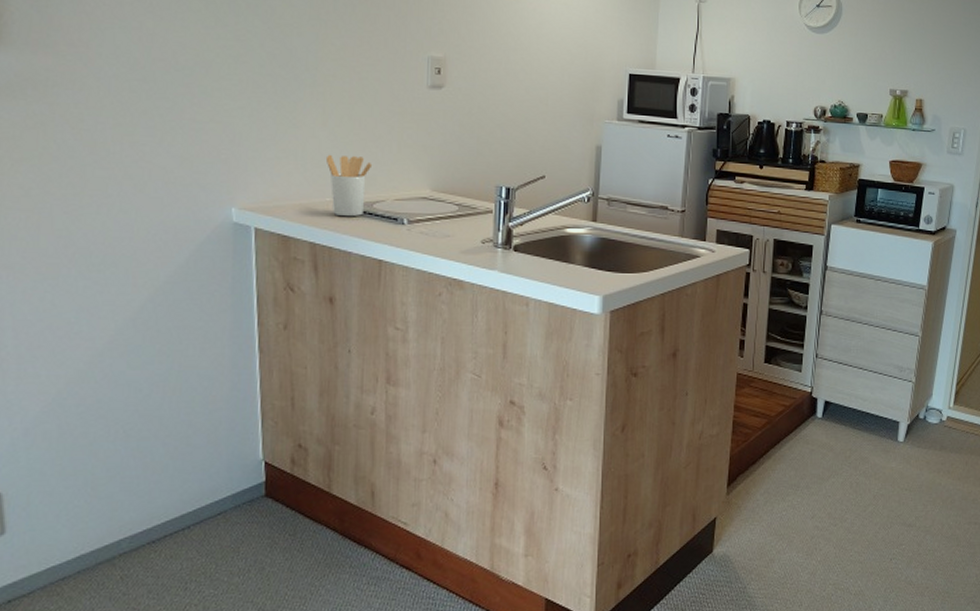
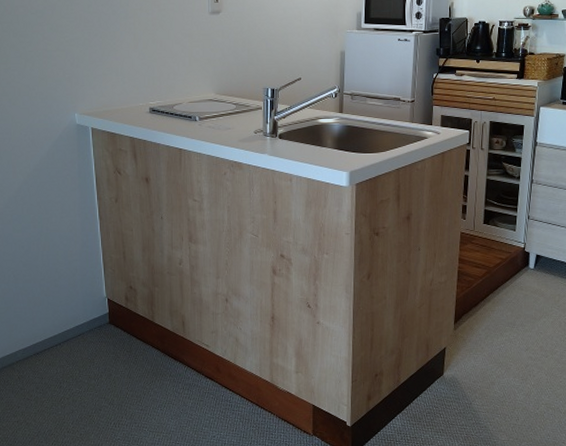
utensil holder: present [325,154,373,216] -> none [138,70,172,116]

